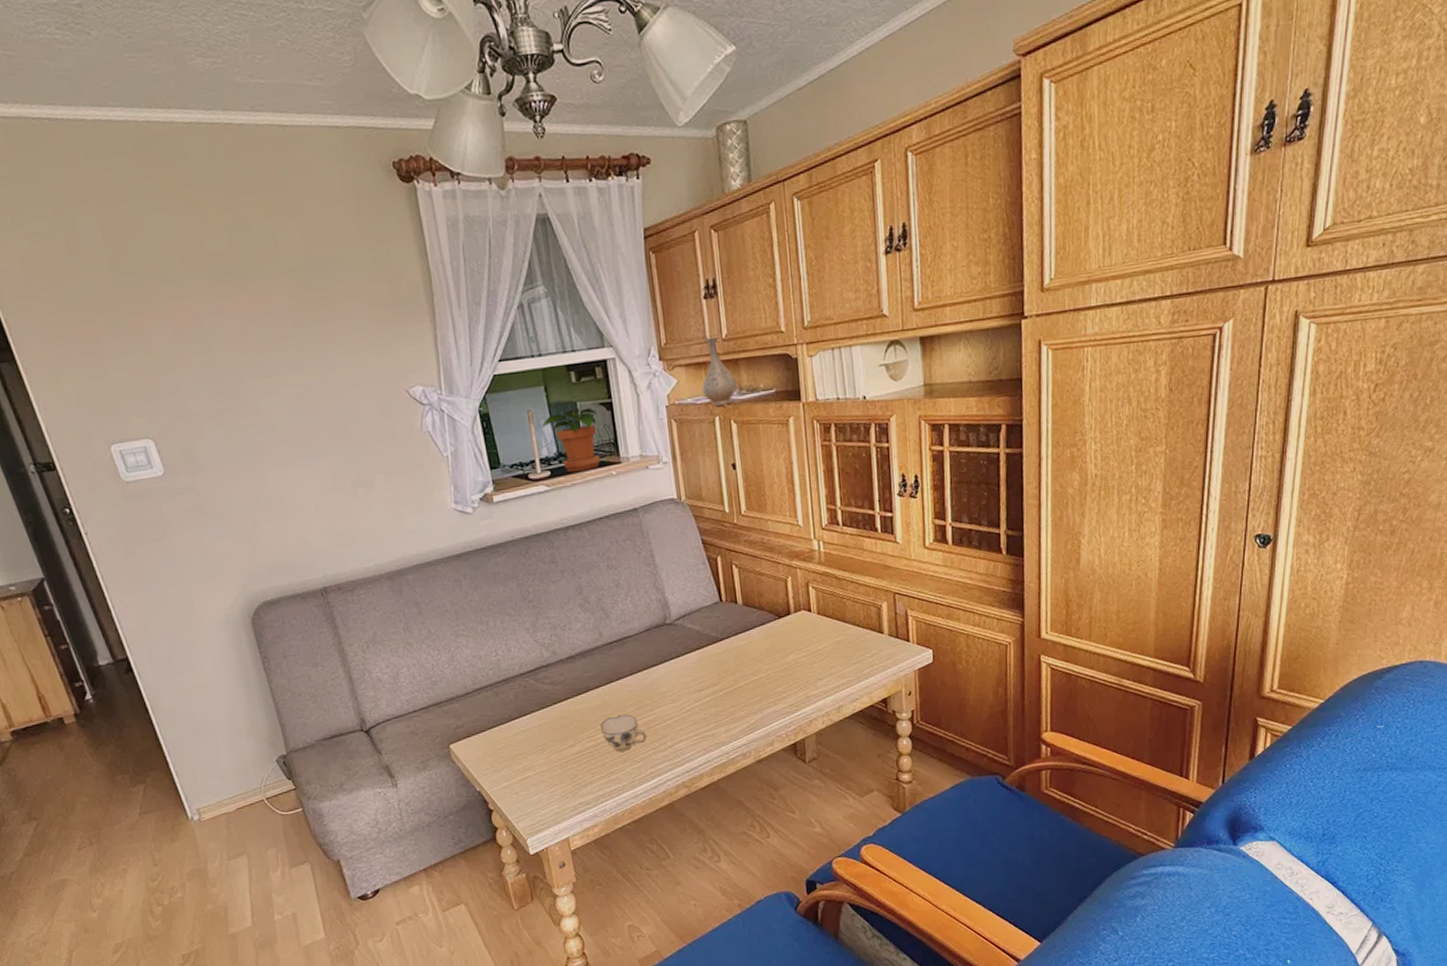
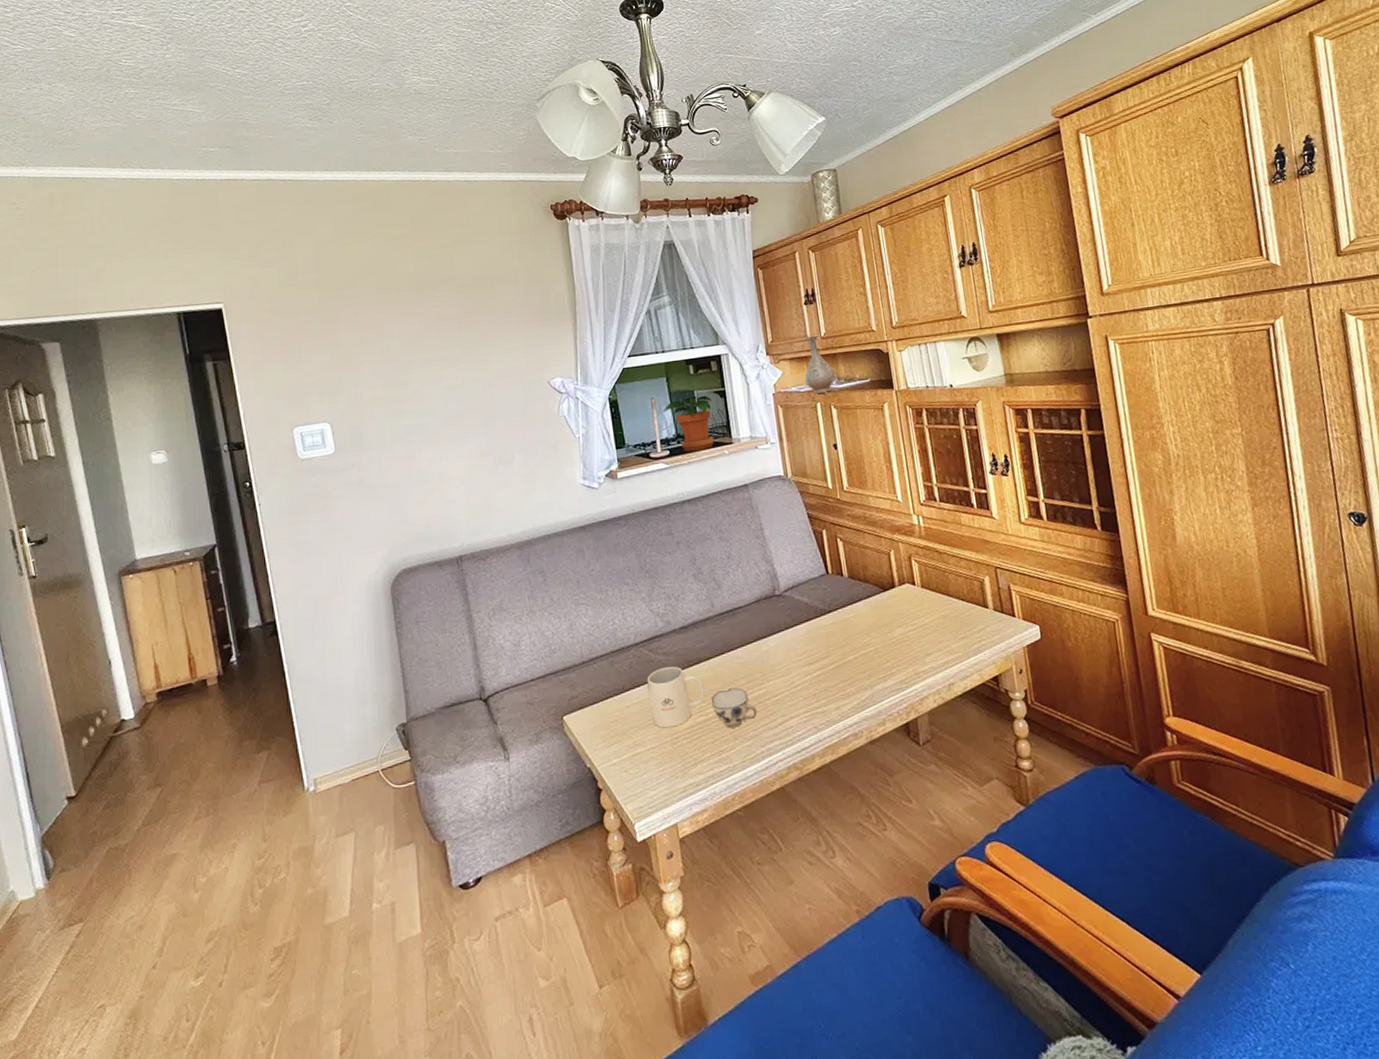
mug: none [534,695,594,754] -> present [647,666,705,729]

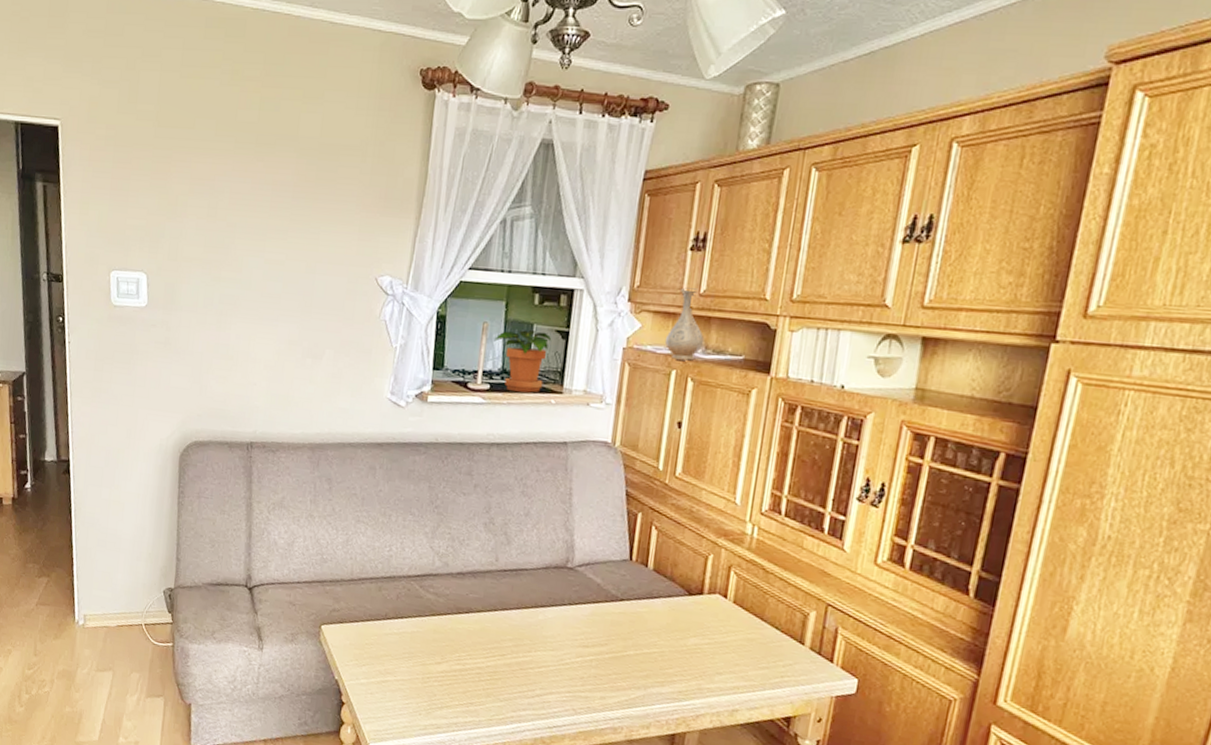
mug: present [647,666,705,729] -> none [408,606,468,668]
teacup: present [711,688,758,728] -> none [471,645,518,686]

